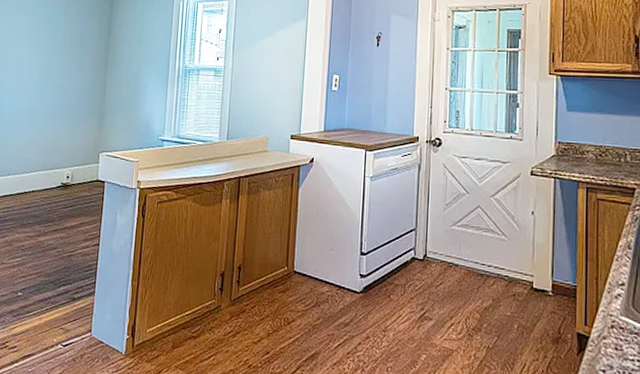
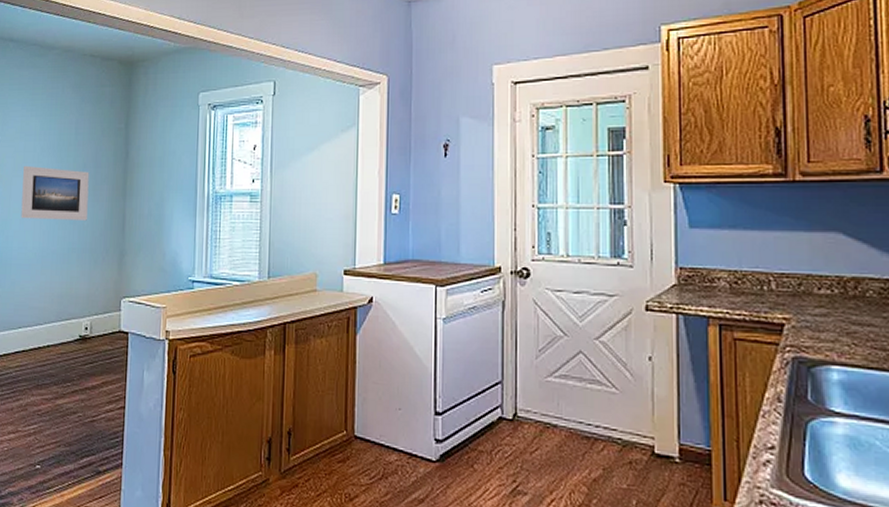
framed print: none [13,36,76,86] -> present [21,165,89,221]

